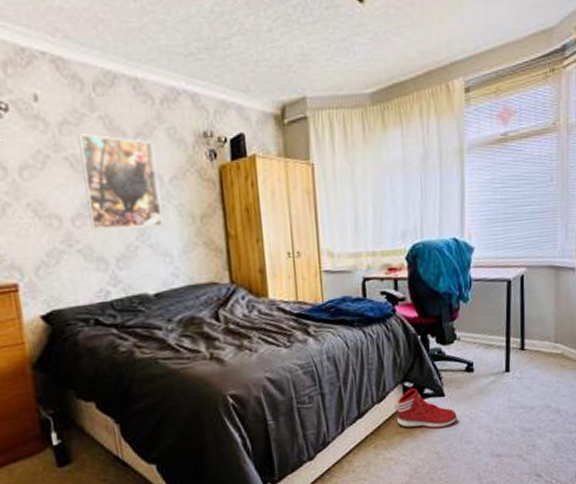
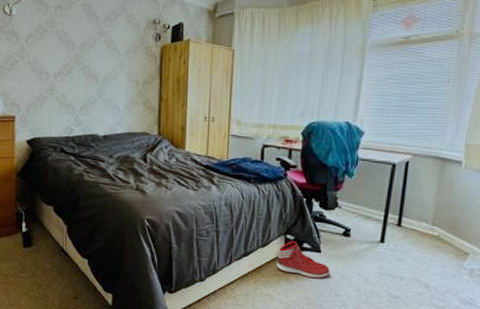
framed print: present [78,134,164,230] -> none [67,16,117,86]

